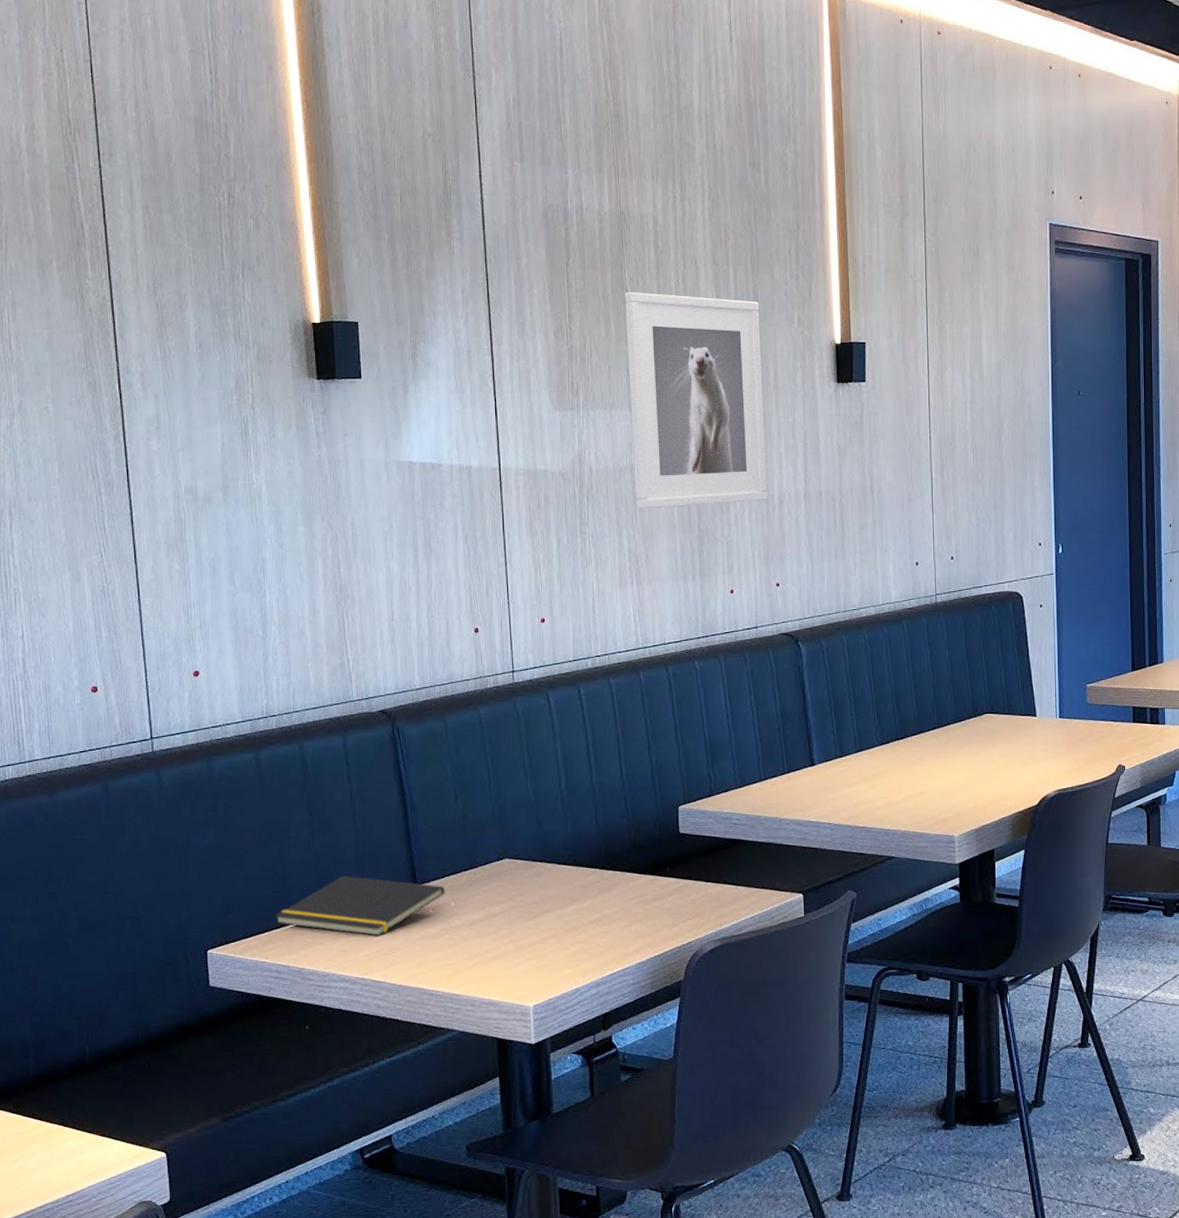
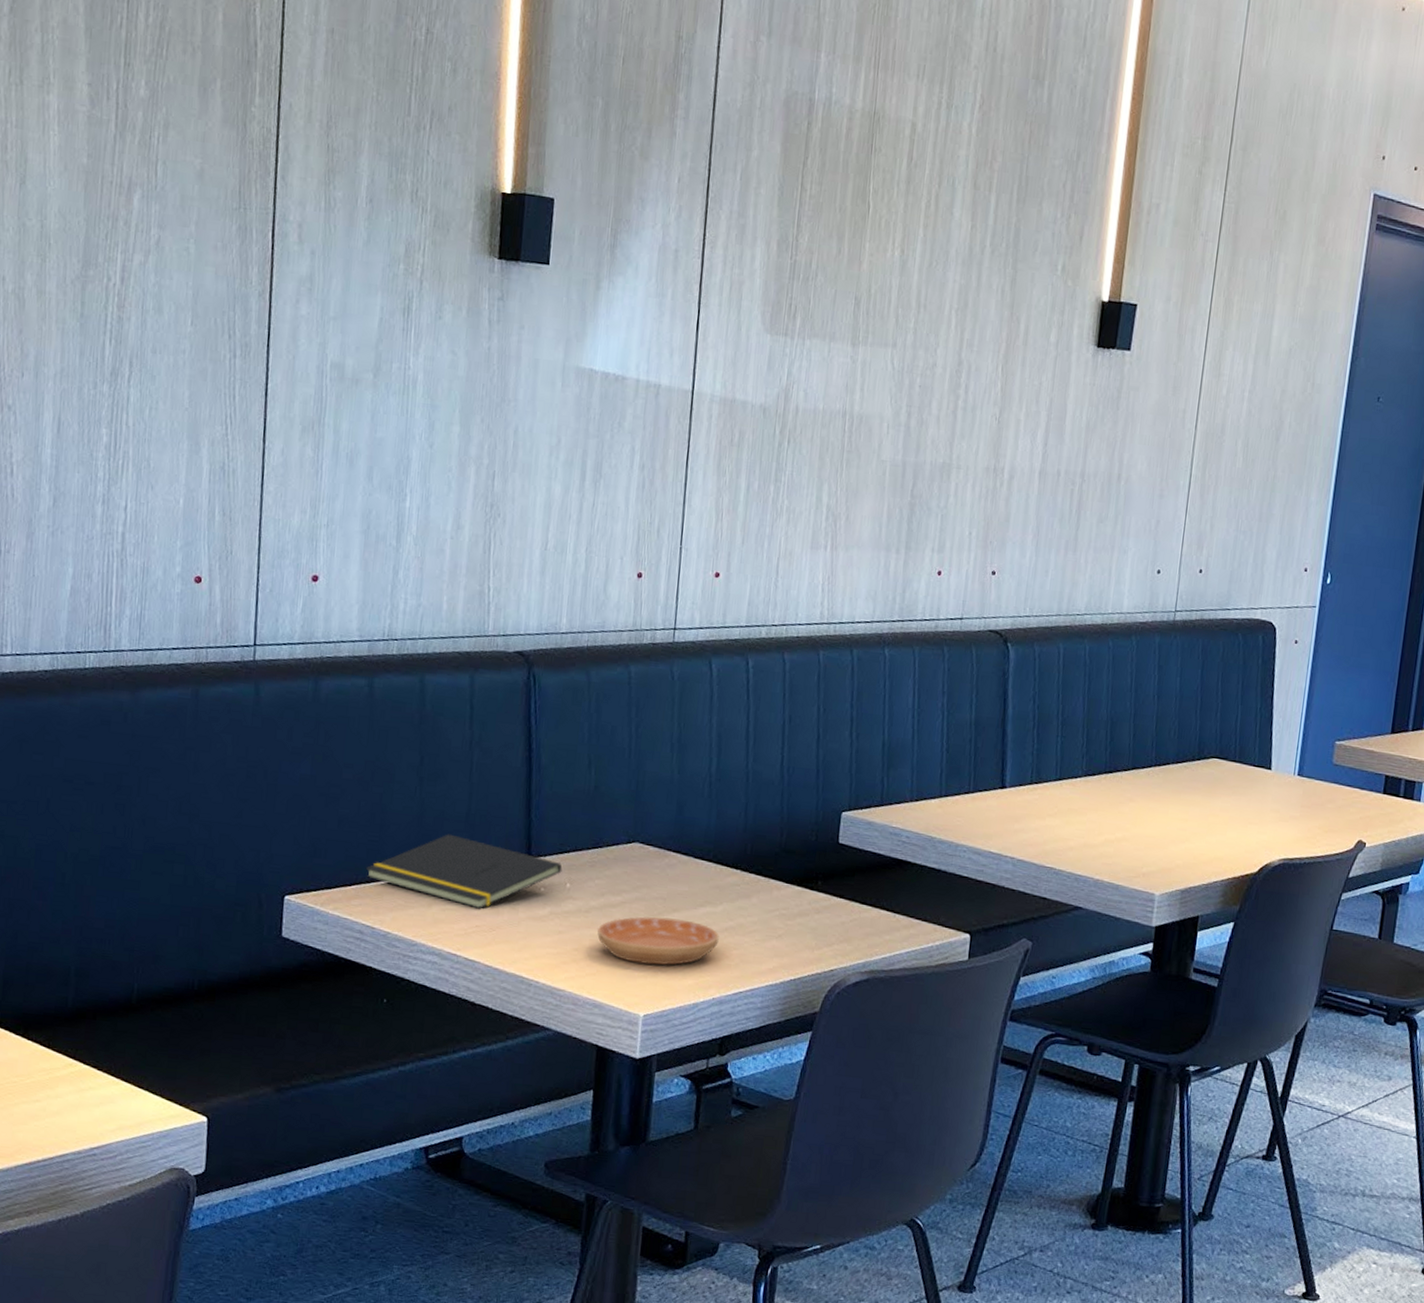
saucer: none [482,918,589,962] -> present [597,917,719,965]
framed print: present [625,292,767,509] -> none [843,207,1020,473]

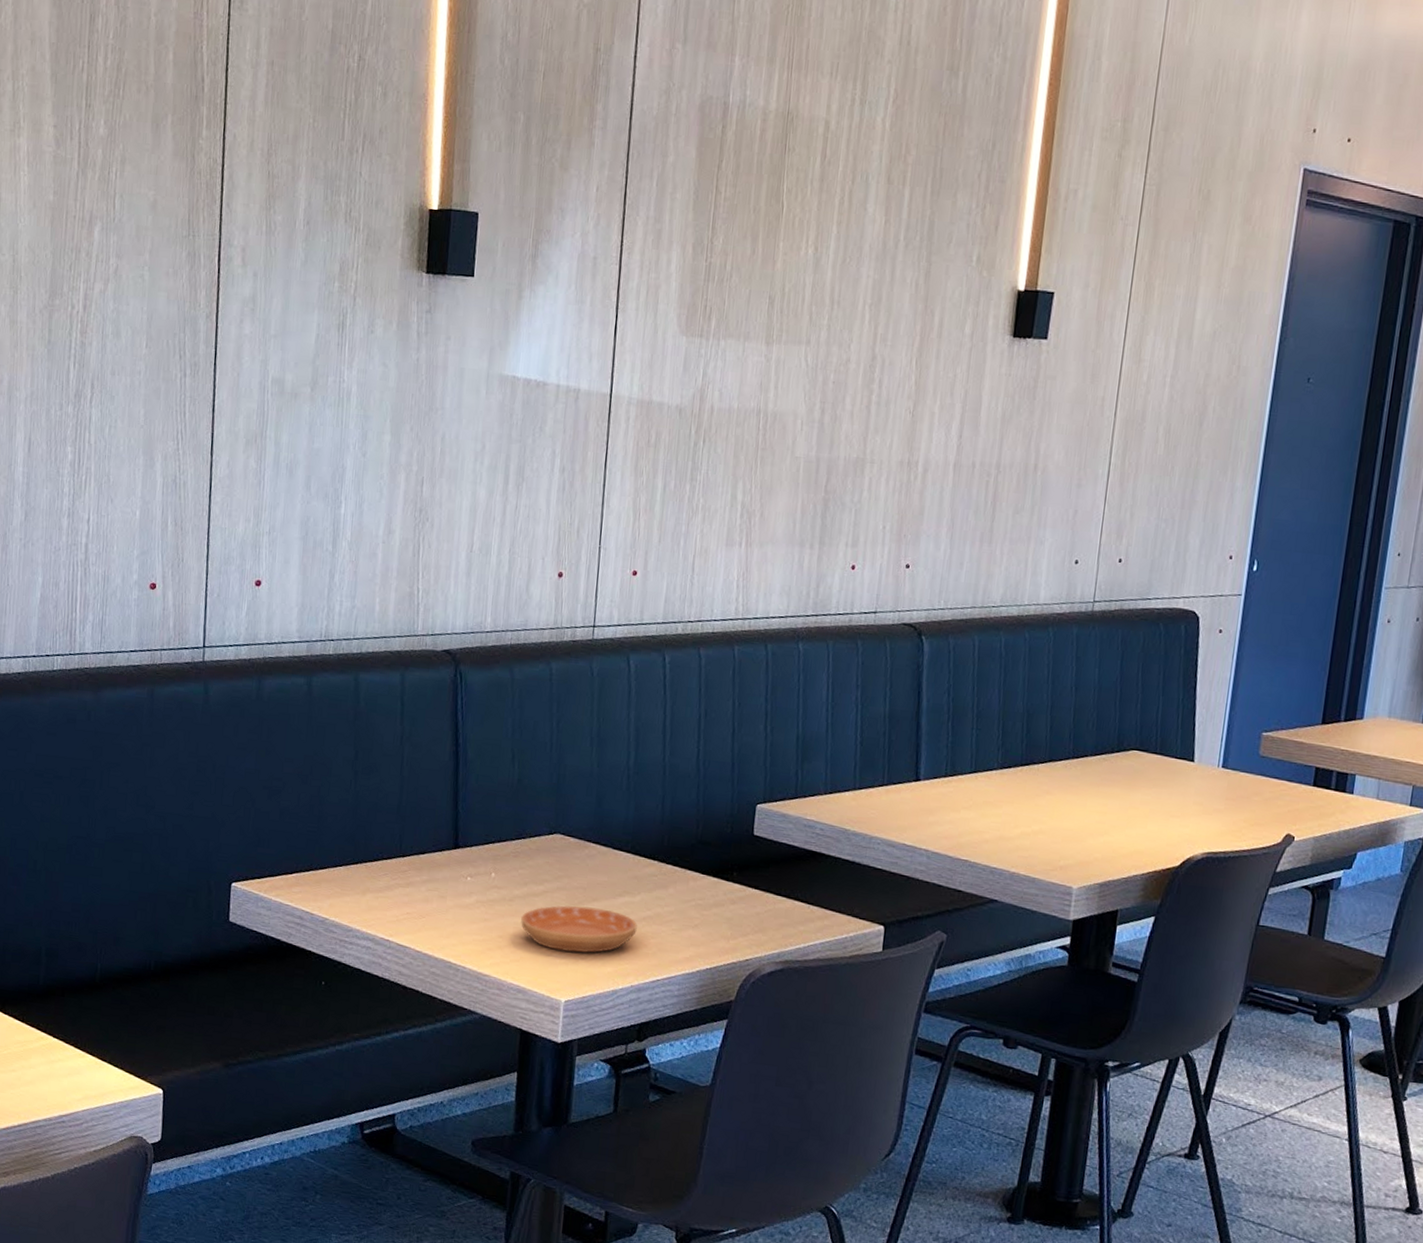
notepad: present [365,834,563,909] -> none [305,825,488,897]

